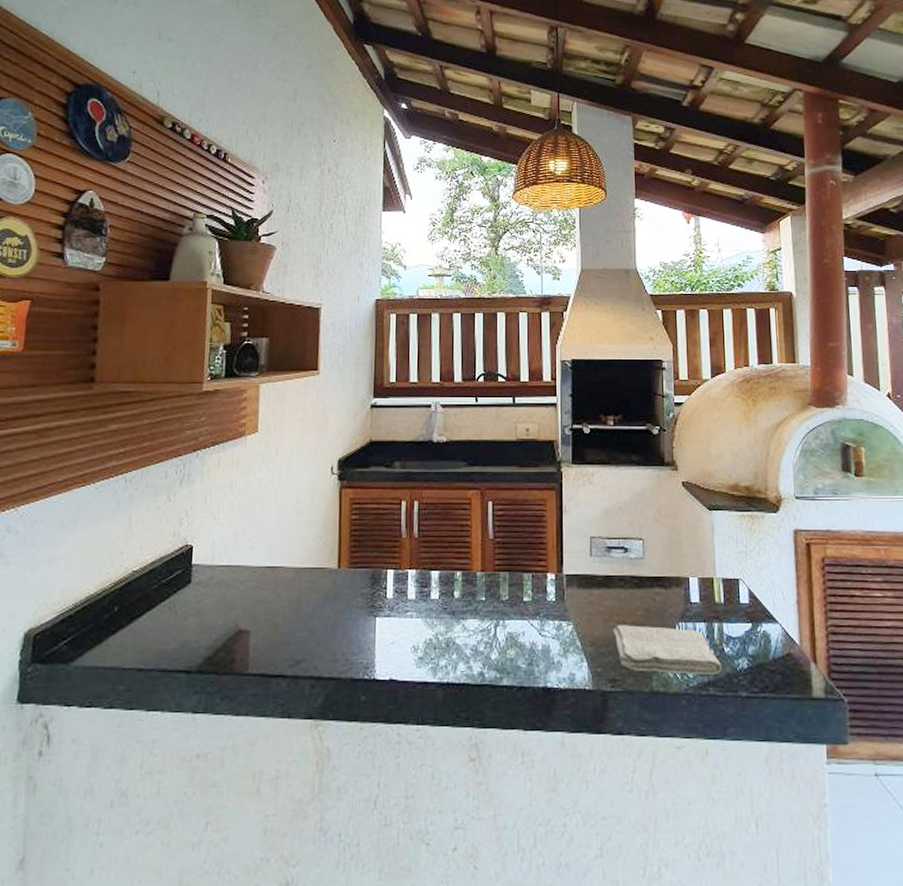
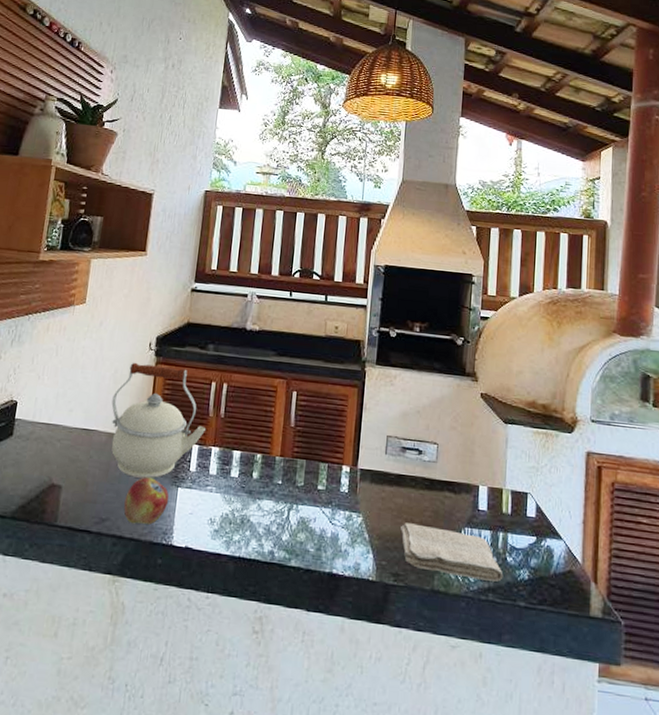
kettle: none [296,489,399,612] -> present [111,362,205,479]
fruit: none [319,610,367,662] -> present [123,477,170,525]

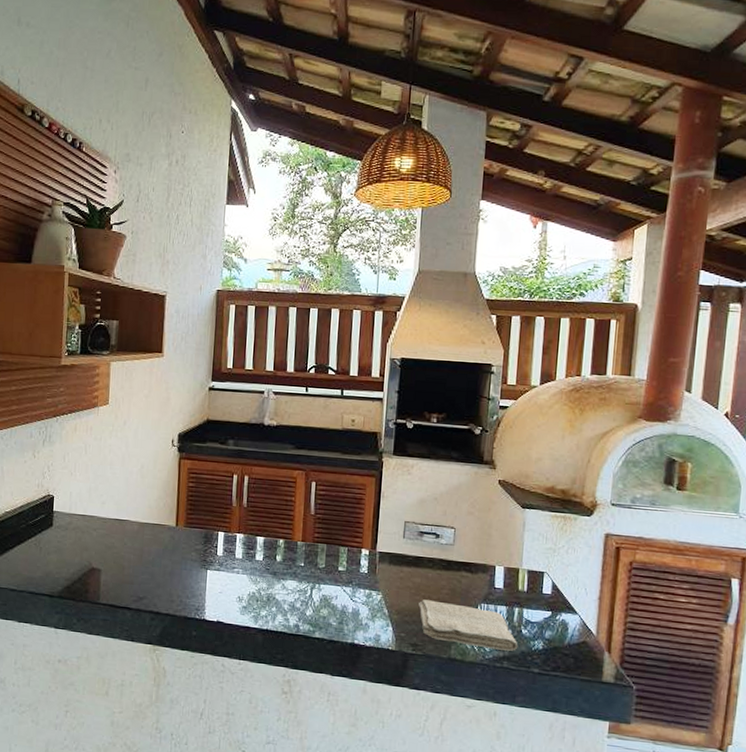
kettle: present [111,362,205,479] -> none [140,458,230,563]
fruit: present [123,477,170,525] -> none [159,561,200,602]

